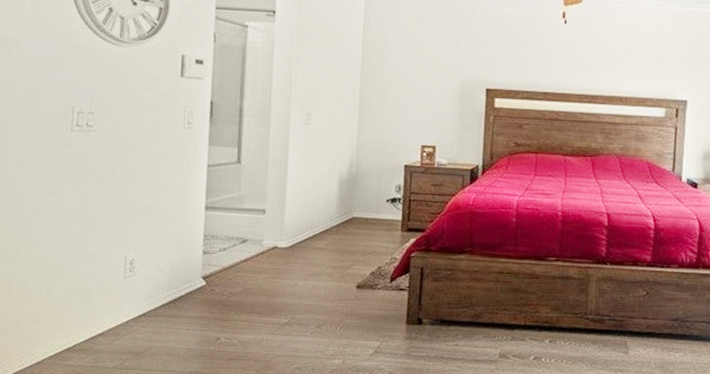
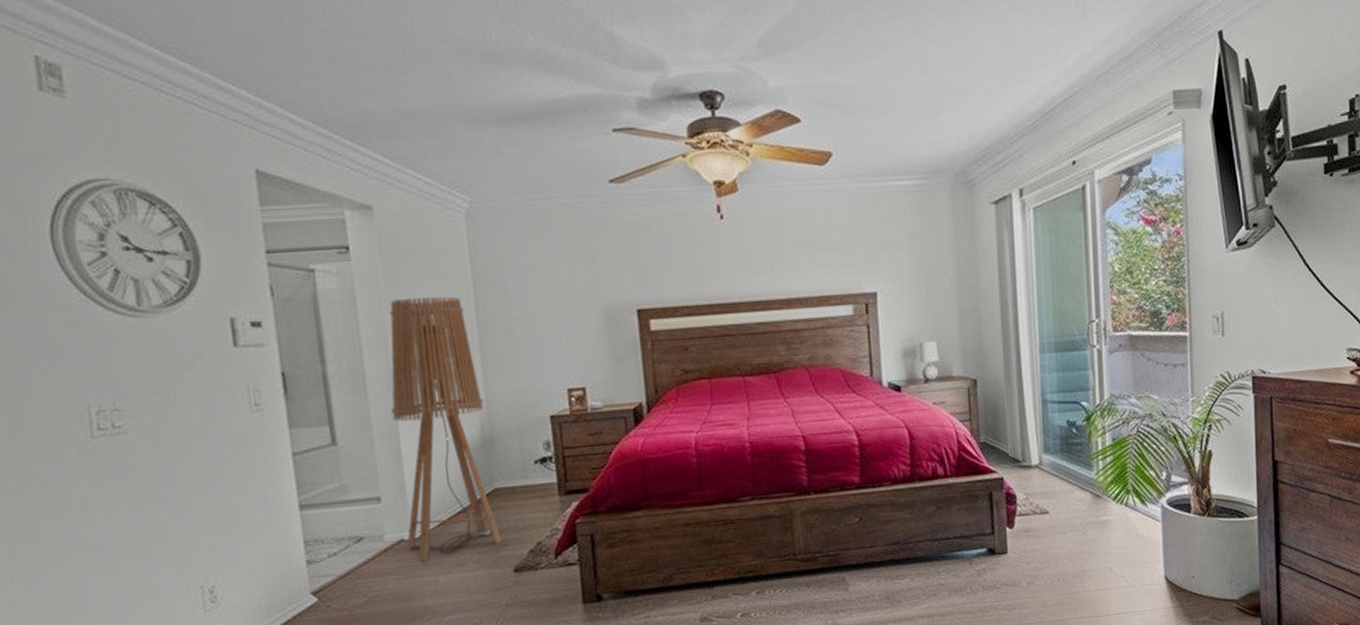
floor lamp: none [279,56,356,269] -> present [390,296,502,563]

